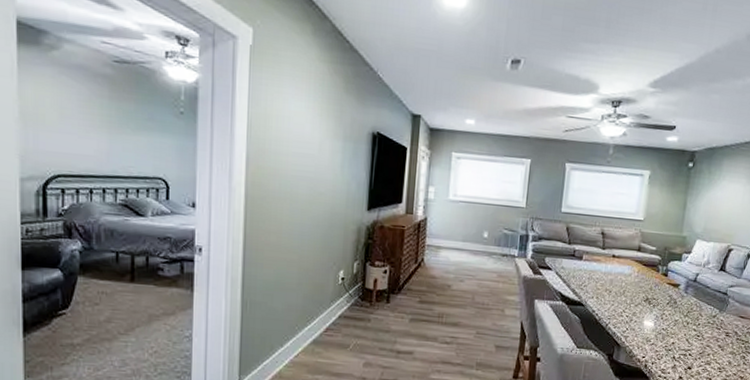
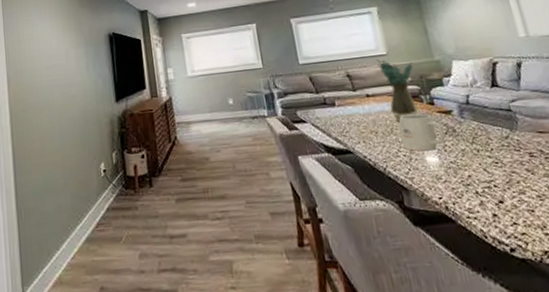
vase: none [628,224,662,286] -> present [377,60,417,122]
mug: none [629,280,667,316] -> present [399,113,445,152]

